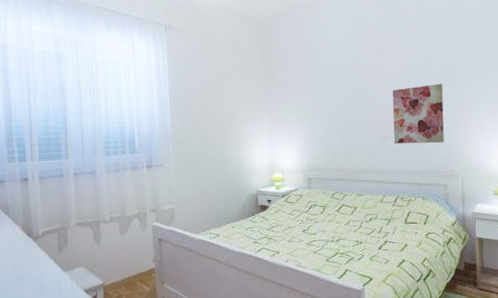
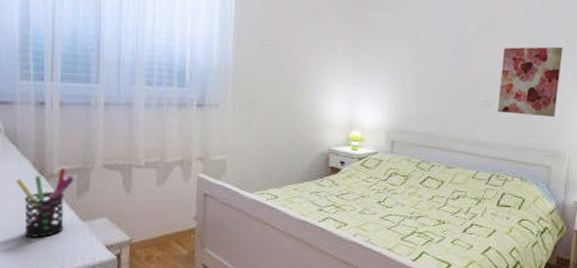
pen holder: none [9,229,55,289] -> present [15,167,74,238]

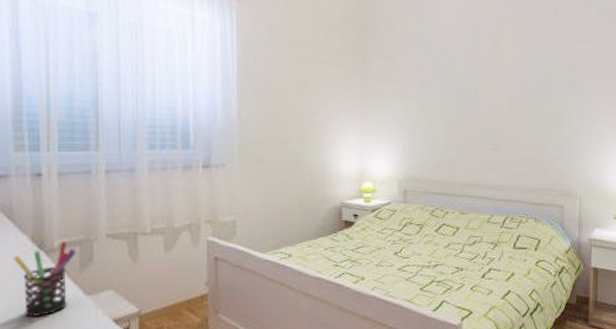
wall art: present [497,46,563,118] -> none [506,87,566,157]

